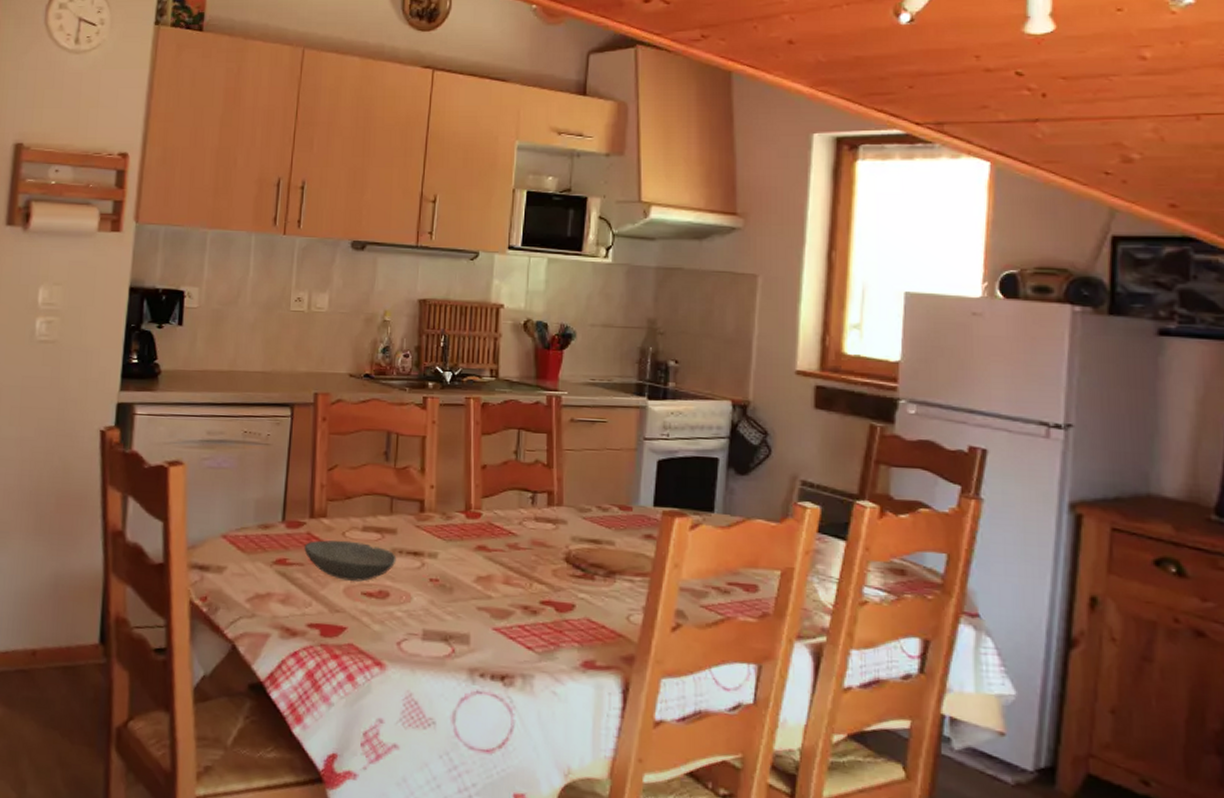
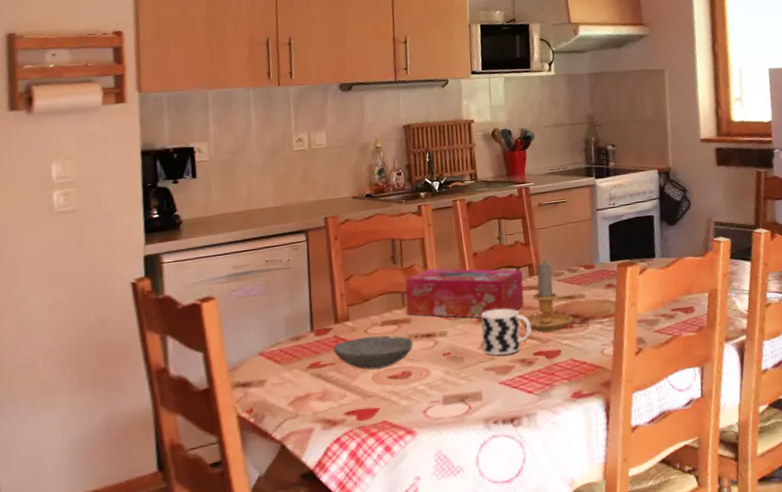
tissue box: none [394,474,540,545] -> present [405,268,524,318]
cup: none [478,537,542,597] -> present [481,308,532,356]
candle: none [527,490,596,580] -> present [519,260,573,332]

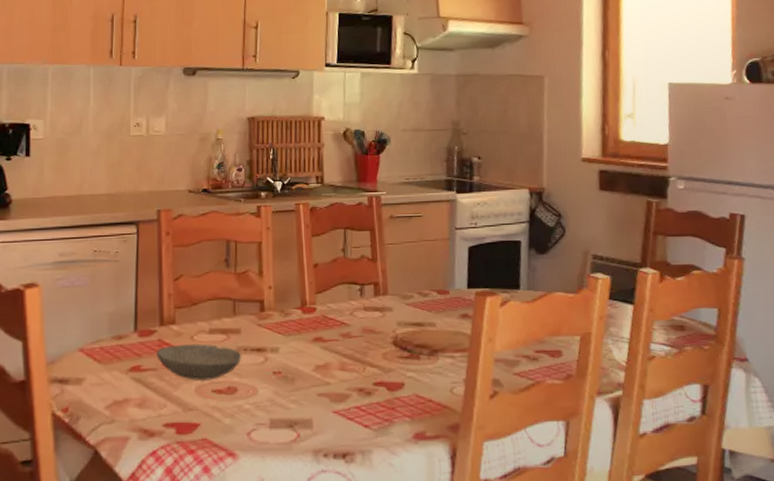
tissue box: present [405,268,524,318] -> none [237,276,368,336]
cup: present [481,308,532,356] -> none [316,328,373,381]
candle: present [519,260,573,332] -> none [359,280,421,361]

